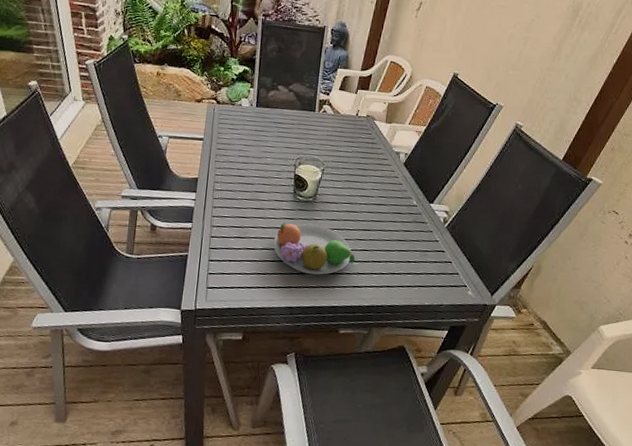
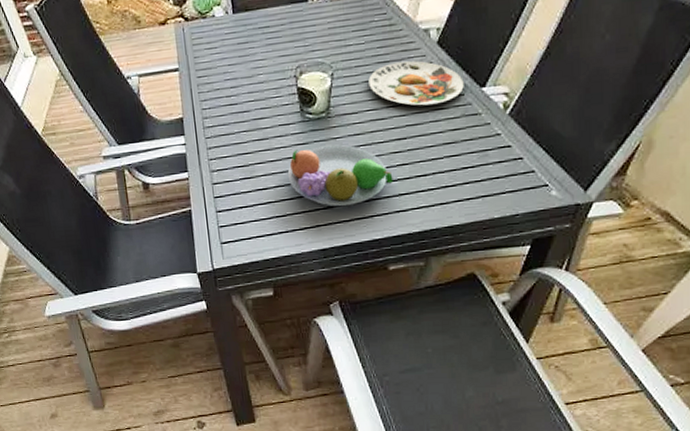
plate: none [349,171,418,209] -> present [368,60,464,106]

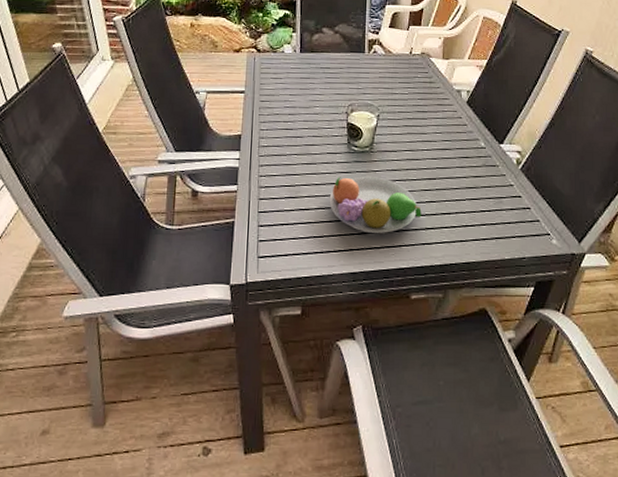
plate: present [368,60,464,106] -> none [408,113,486,153]

